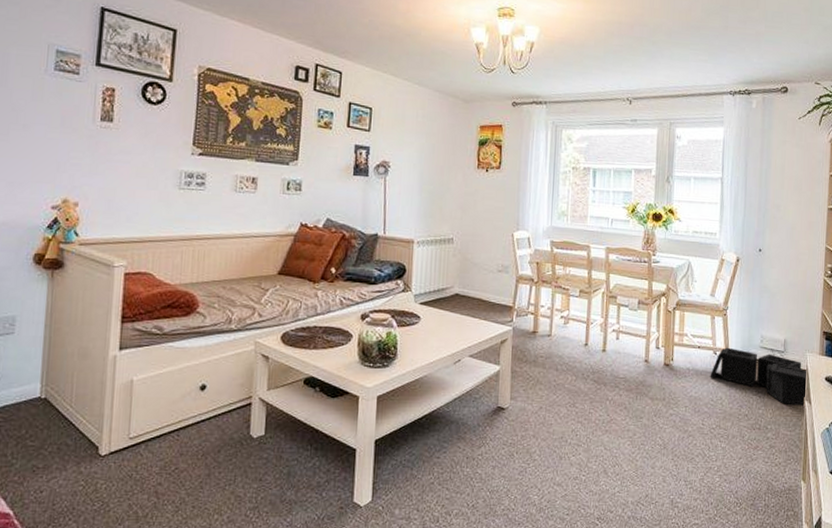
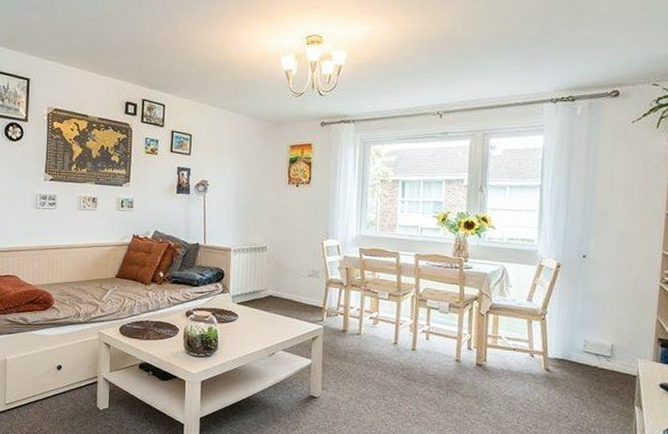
storage bin: present [710,347,807,407] -> none [526,350,638,412]

